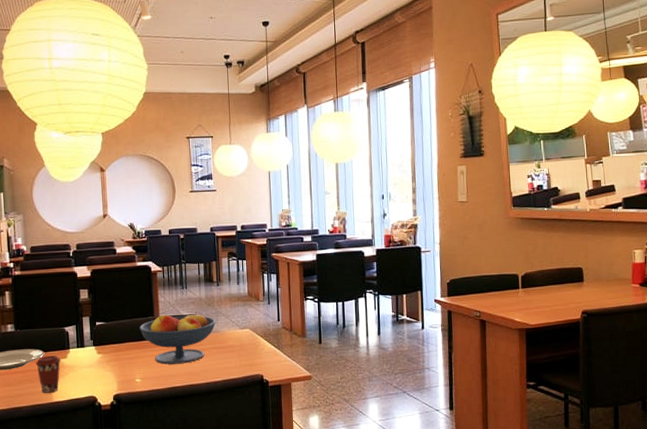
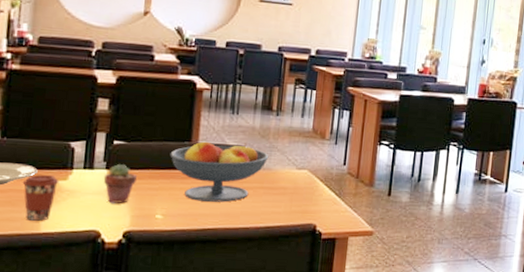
potted succulent: none [92,341,118,374] -> present [103,164,138,204]

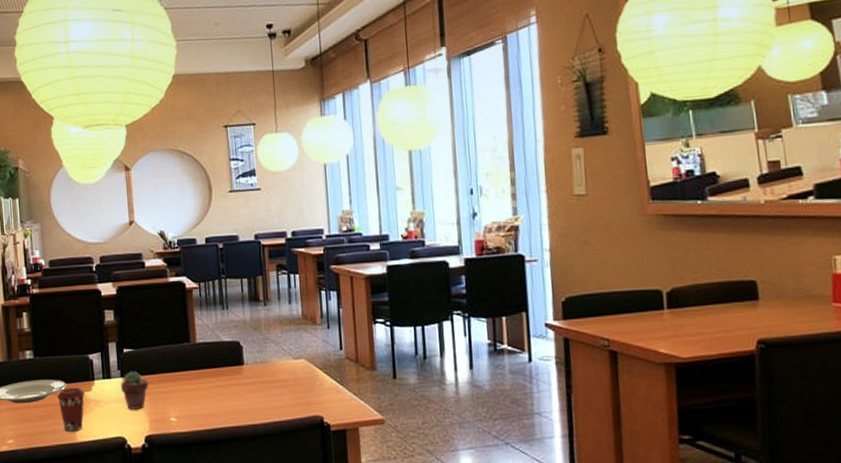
fruit bowl: present [170,141,269,202] -> none [173,337,264,401]

